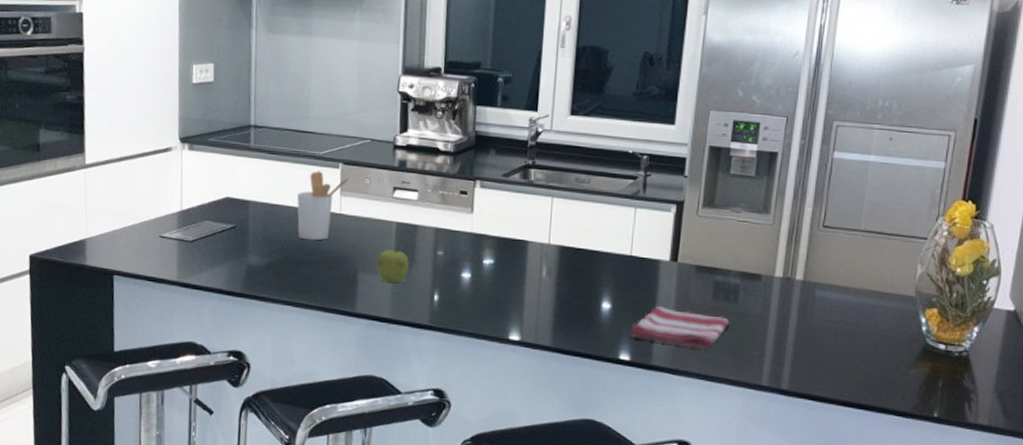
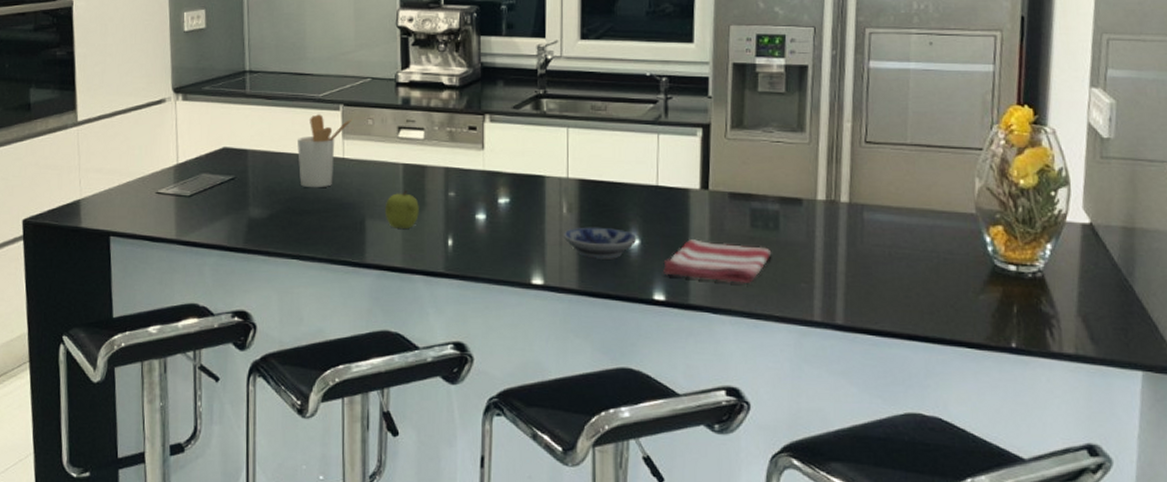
bowl: none [542,290,609,321] -> present [564,227,637,259]

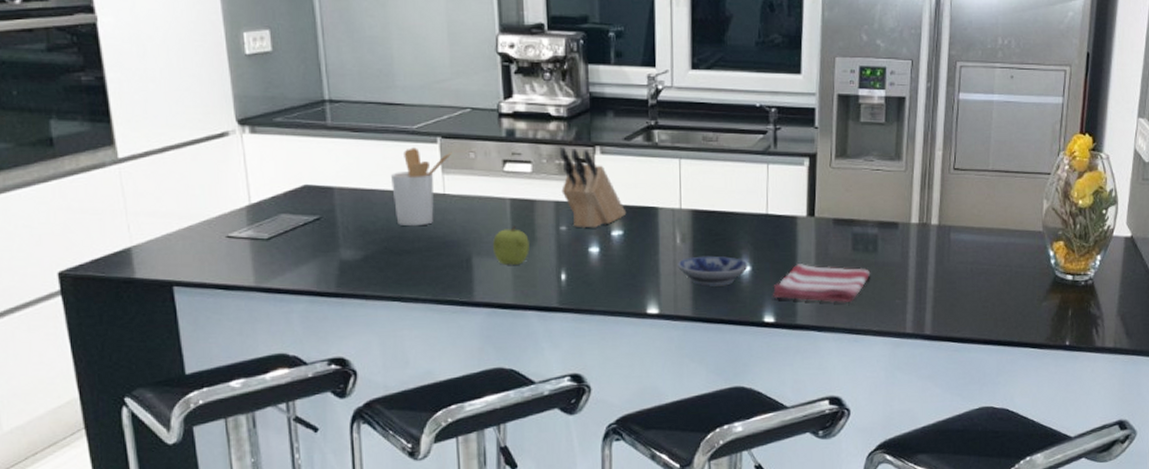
knife block: none [451,115,514,195] -> present [560,147,627,229]

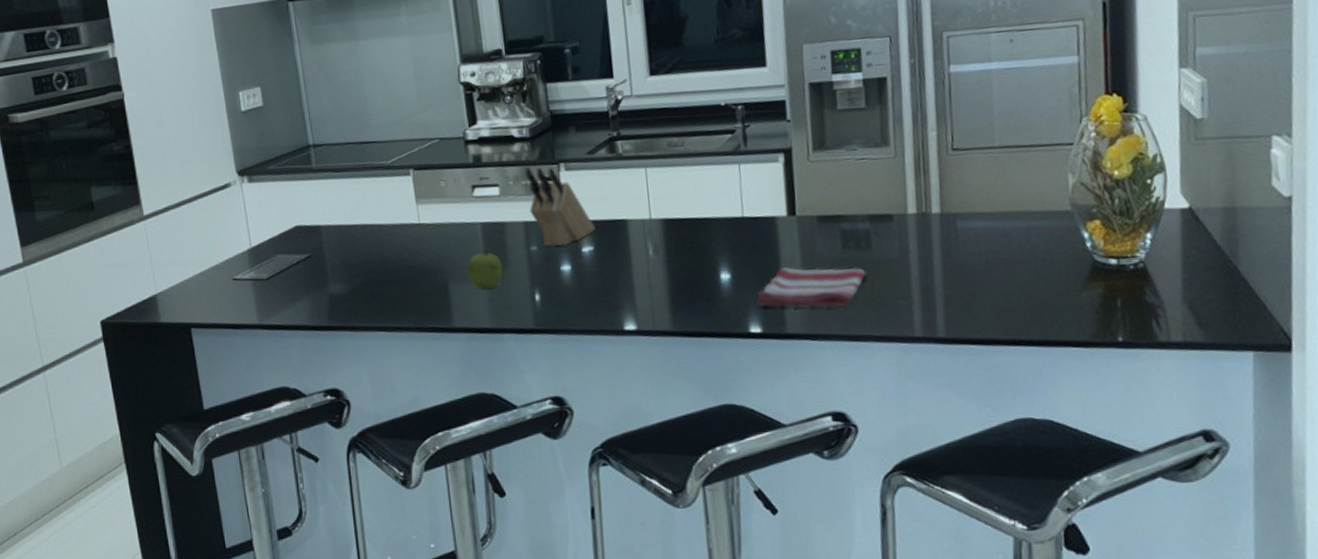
utensil holder: present [391,147,452,225] -> none [371,181,424,257]
bowl: present [678,255,748,287] -> none [652,265,728,298]

